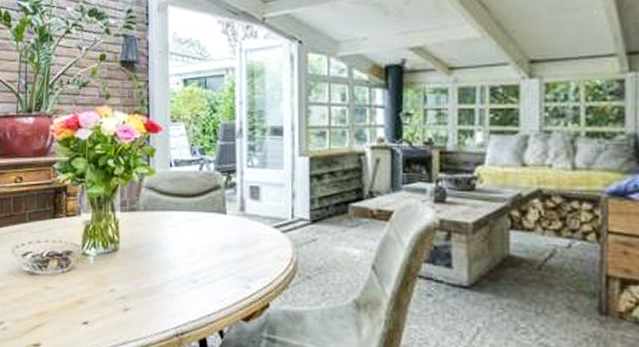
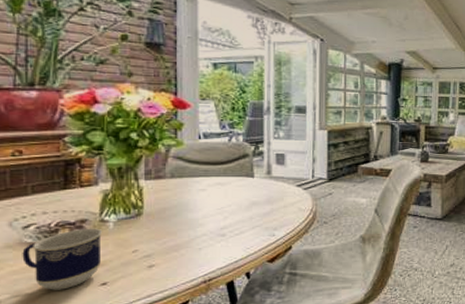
cup: none [21,260,85,324] -> present [22,228,103,290]

